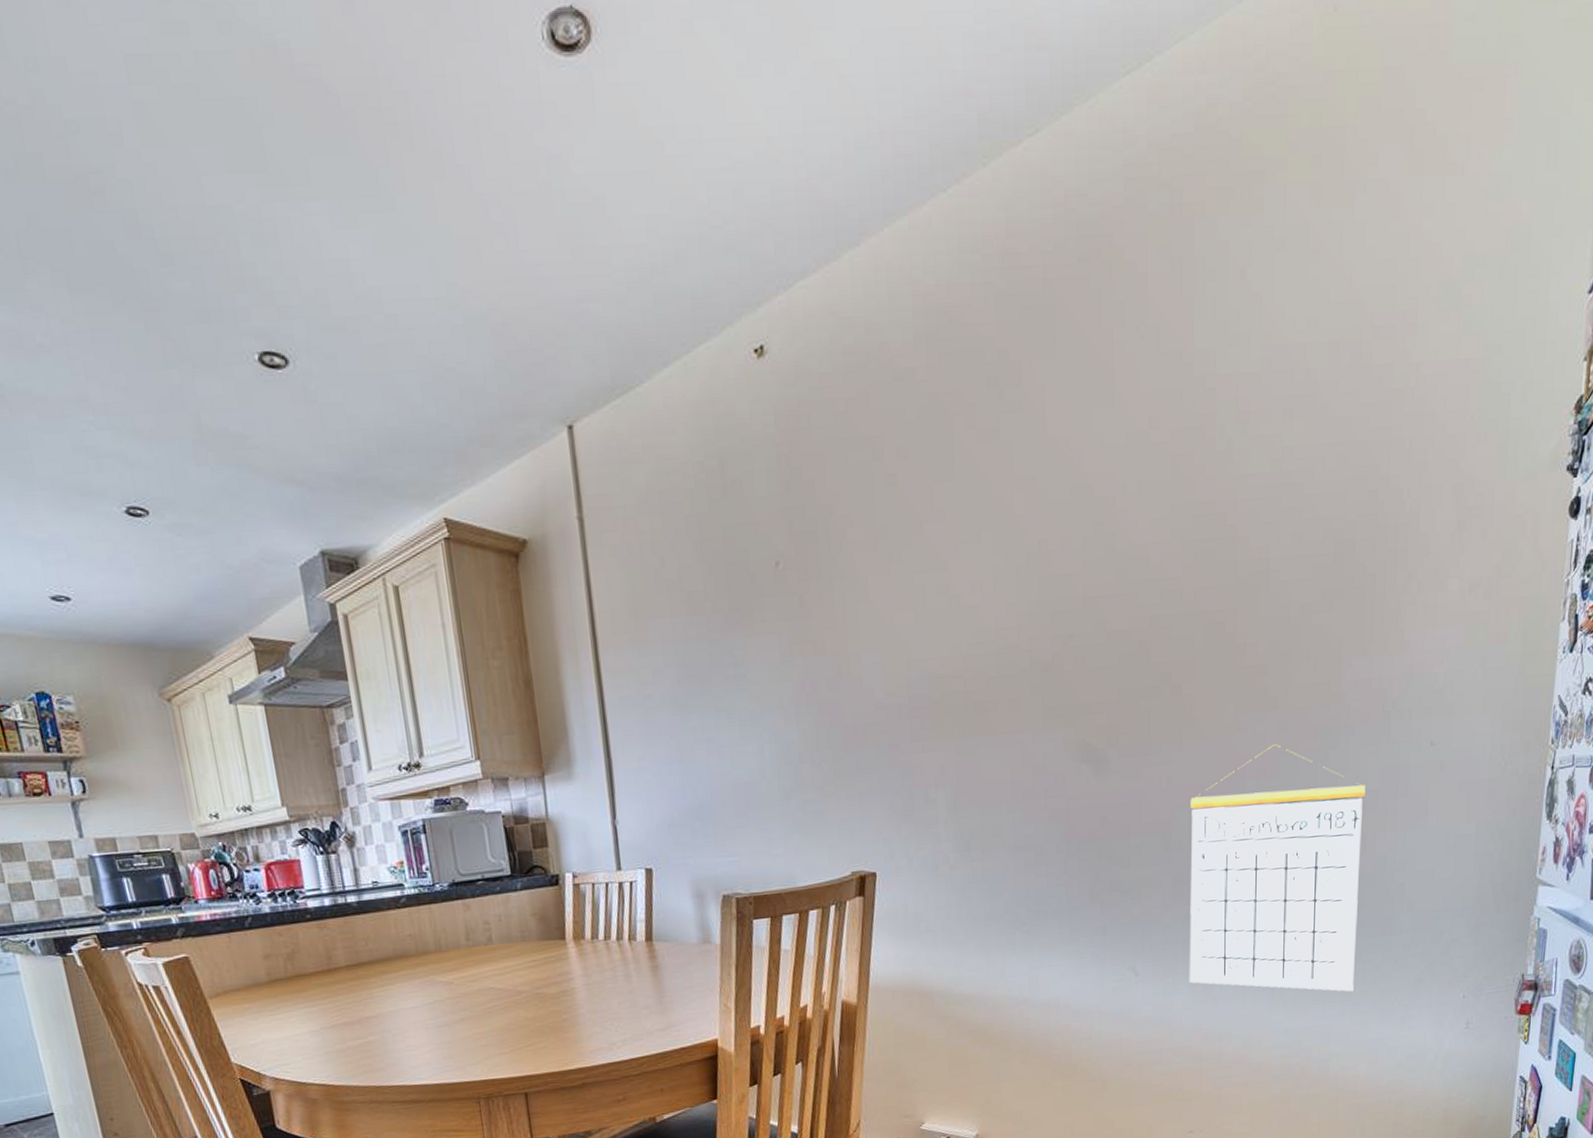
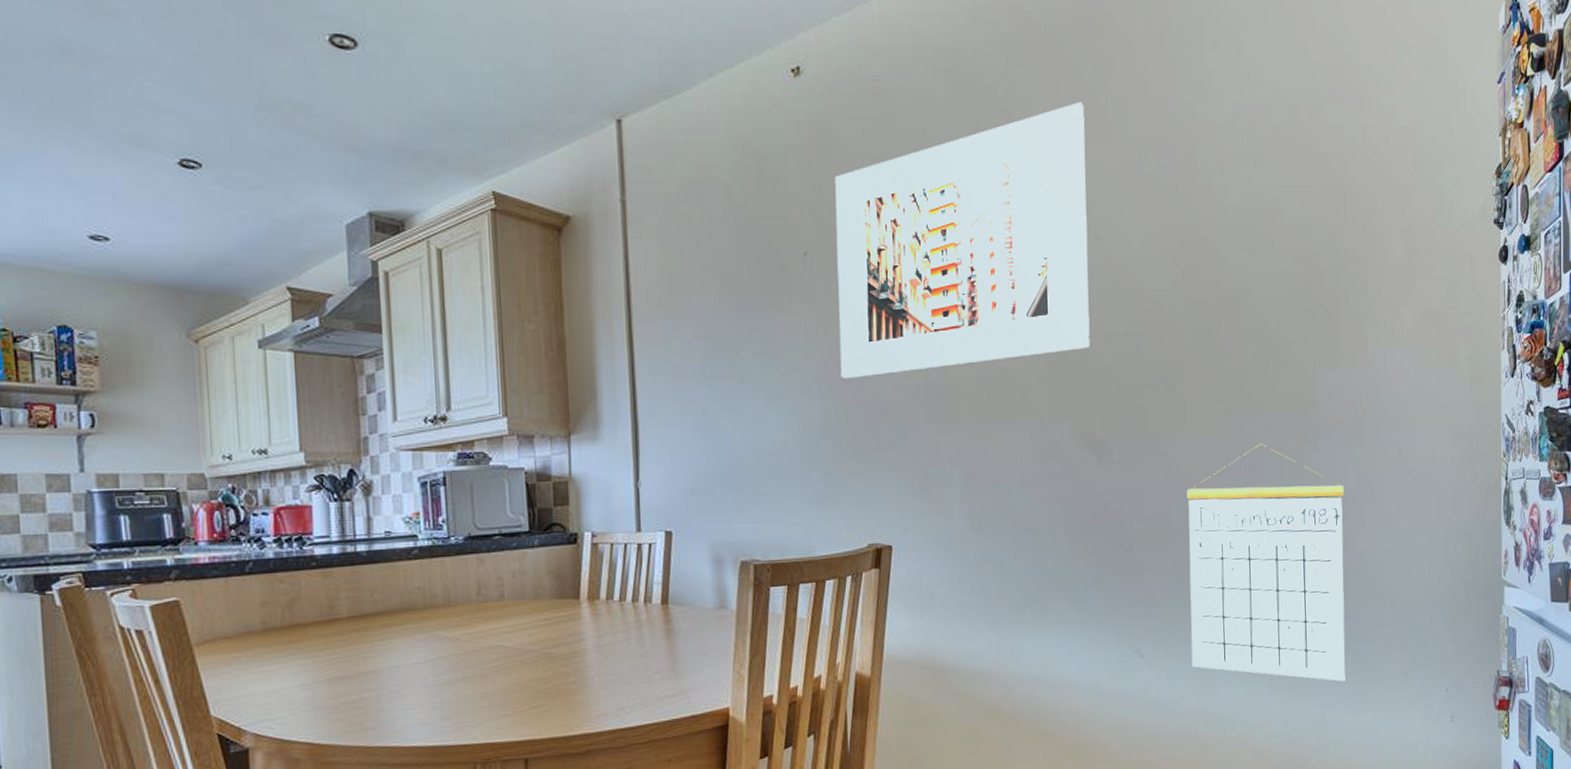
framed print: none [806,360,1089,700] -> present [835,101,1090,379]

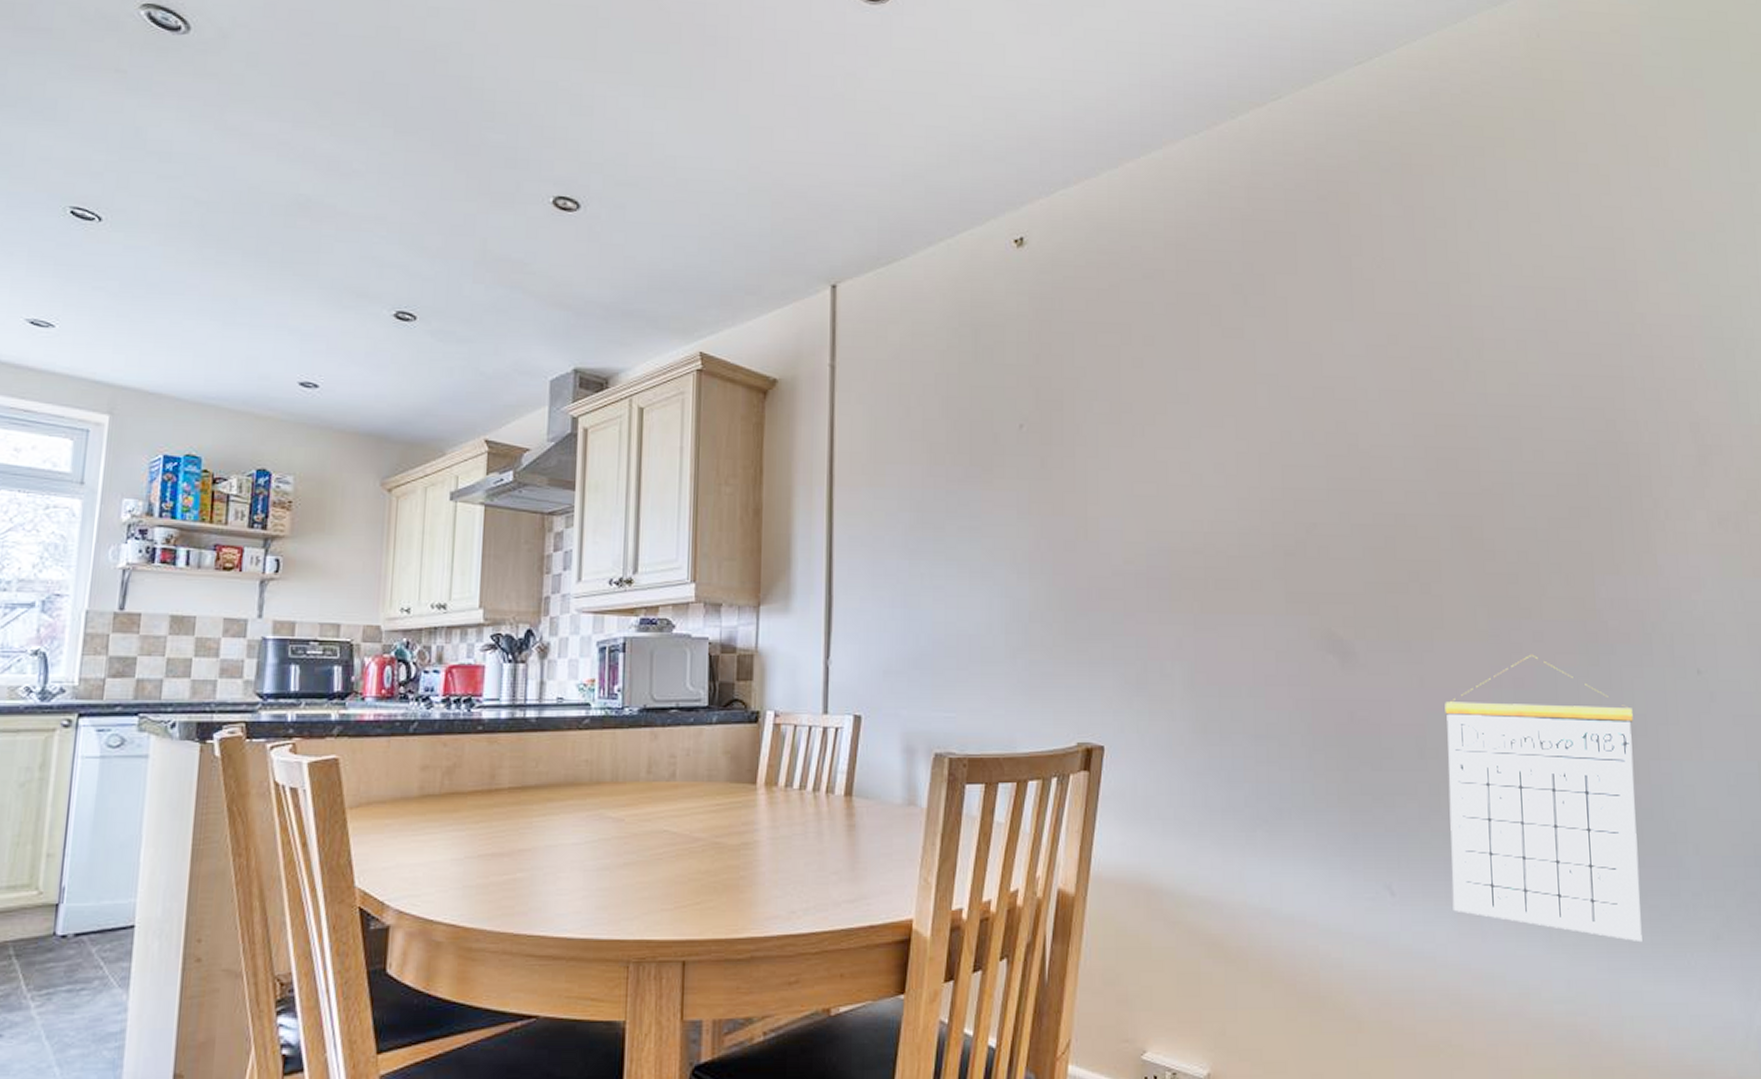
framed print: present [835,101,1090,379] -> none [1054,279,1333,560]

